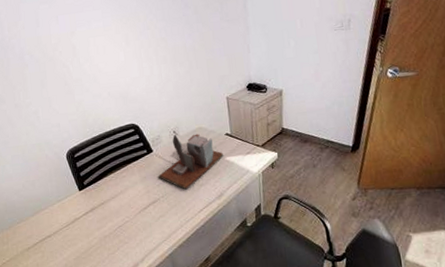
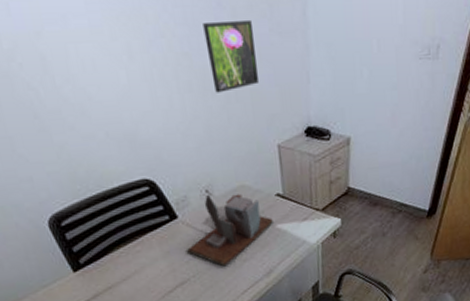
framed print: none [175,13,213,63] -> present [203,19,260,93]

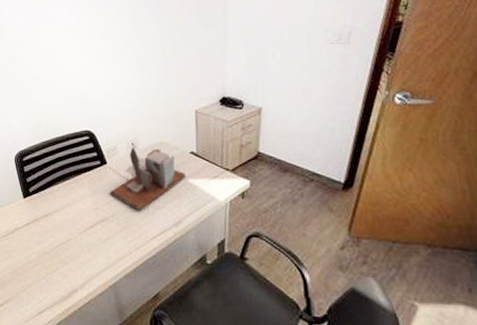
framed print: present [203,19,260,93] -> none [146,16,185,69]

